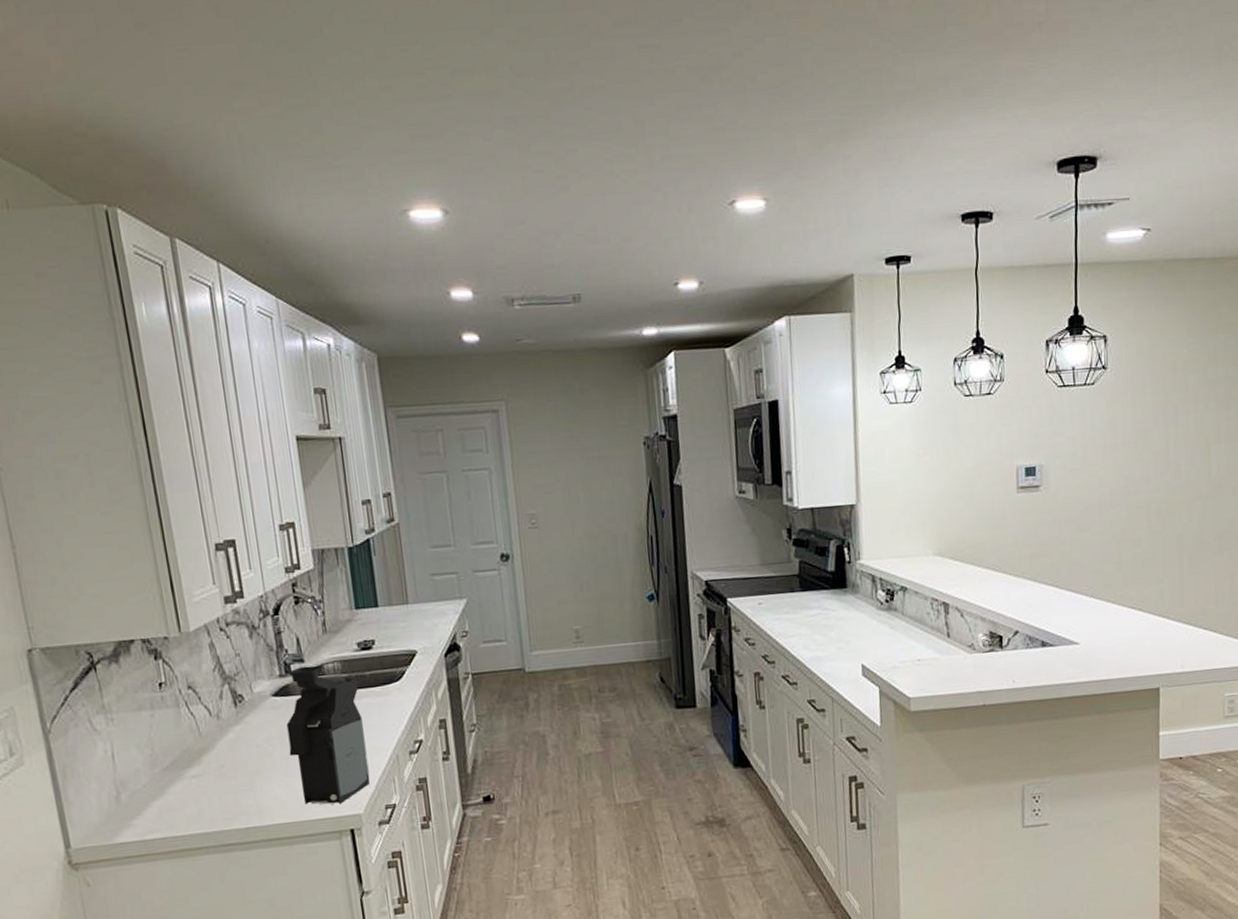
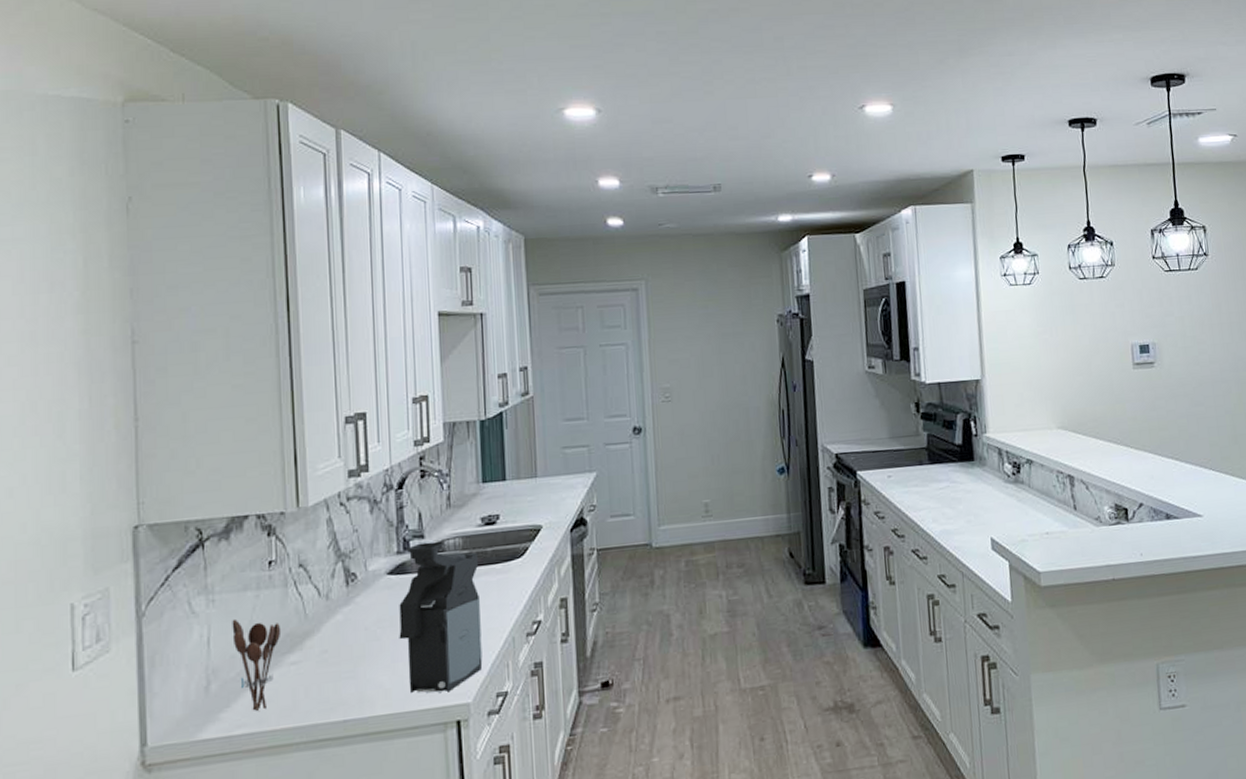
utensil holder: none [132,736,180,820] -> present [232,619,282,712]

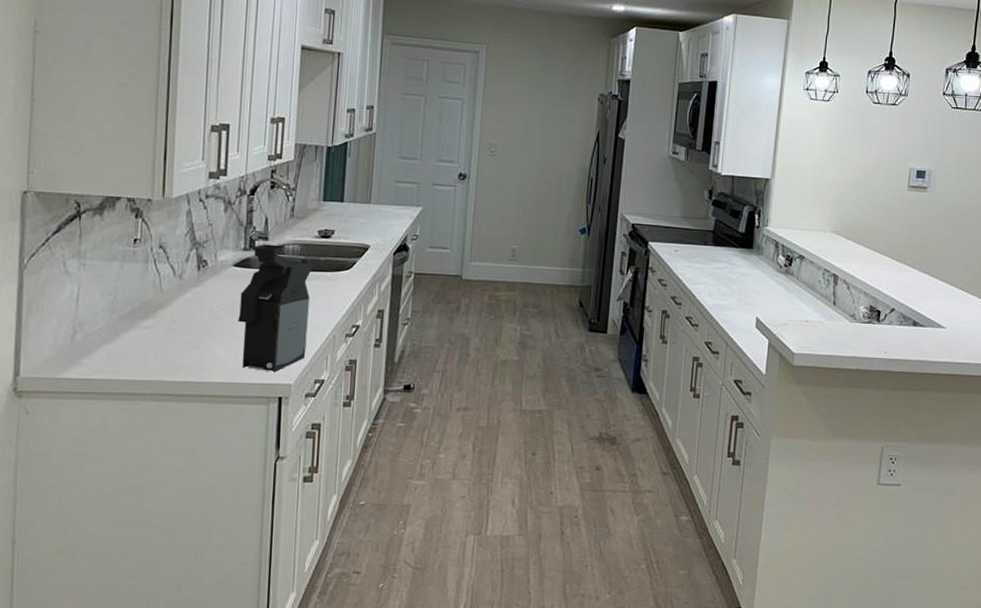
utensil holder: present [232,619,282,712] -> none [98,282,140,363]

